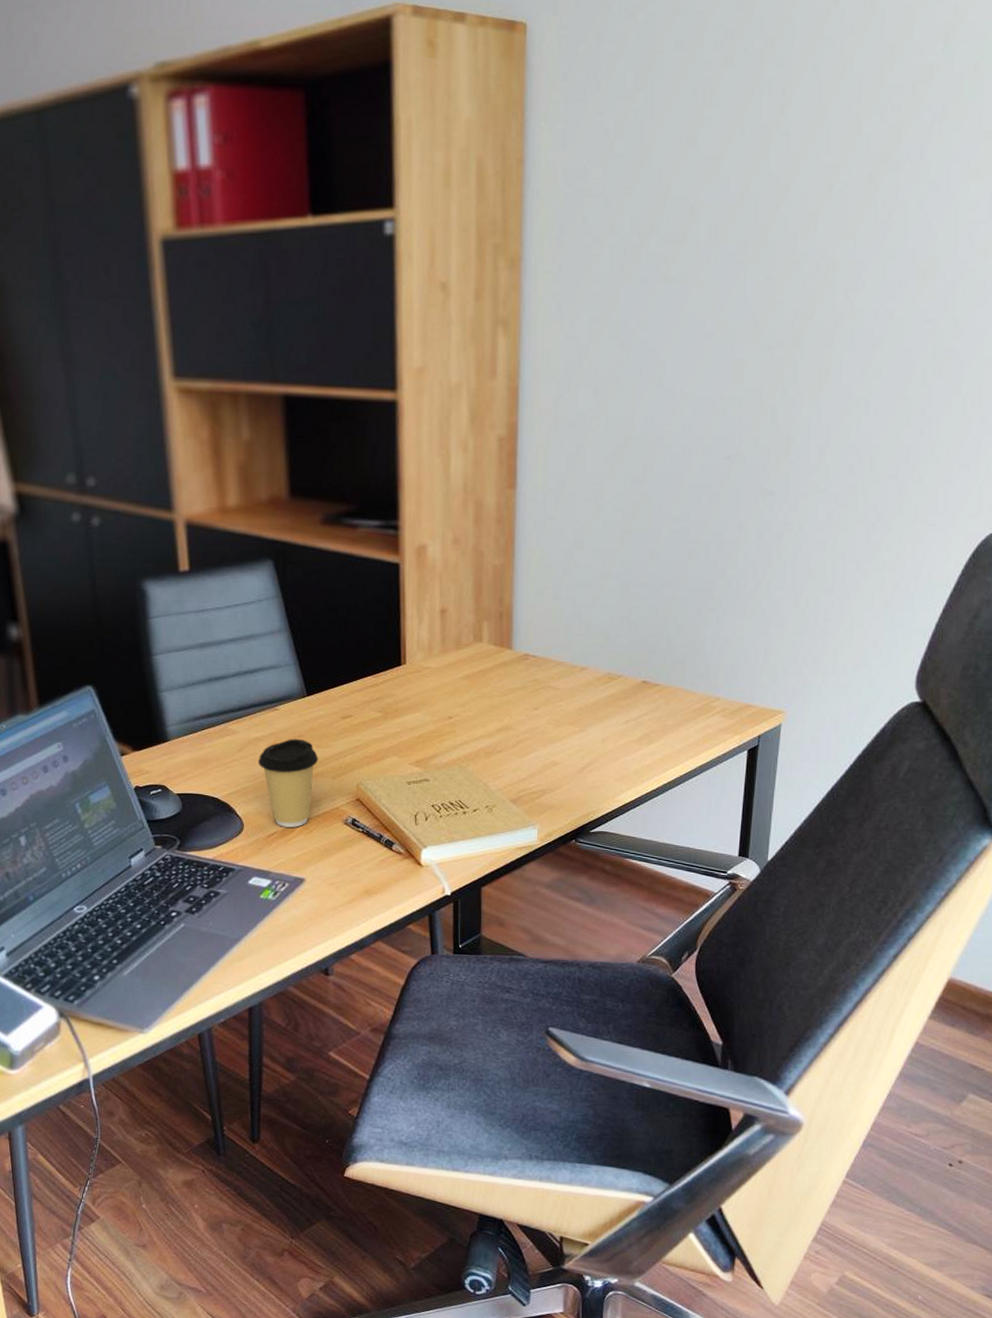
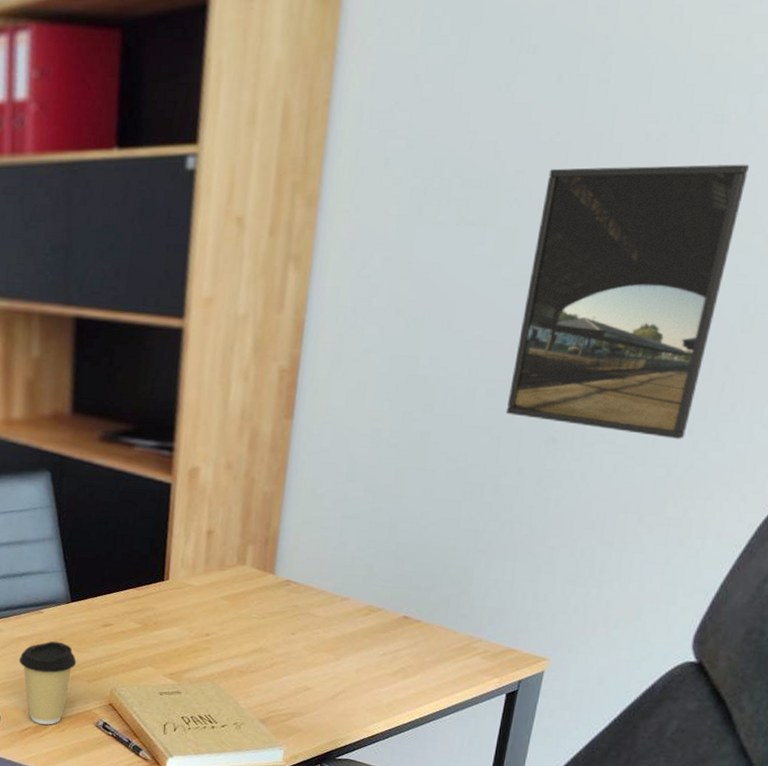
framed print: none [722,211,927,484] -> present [505,164,750,439]

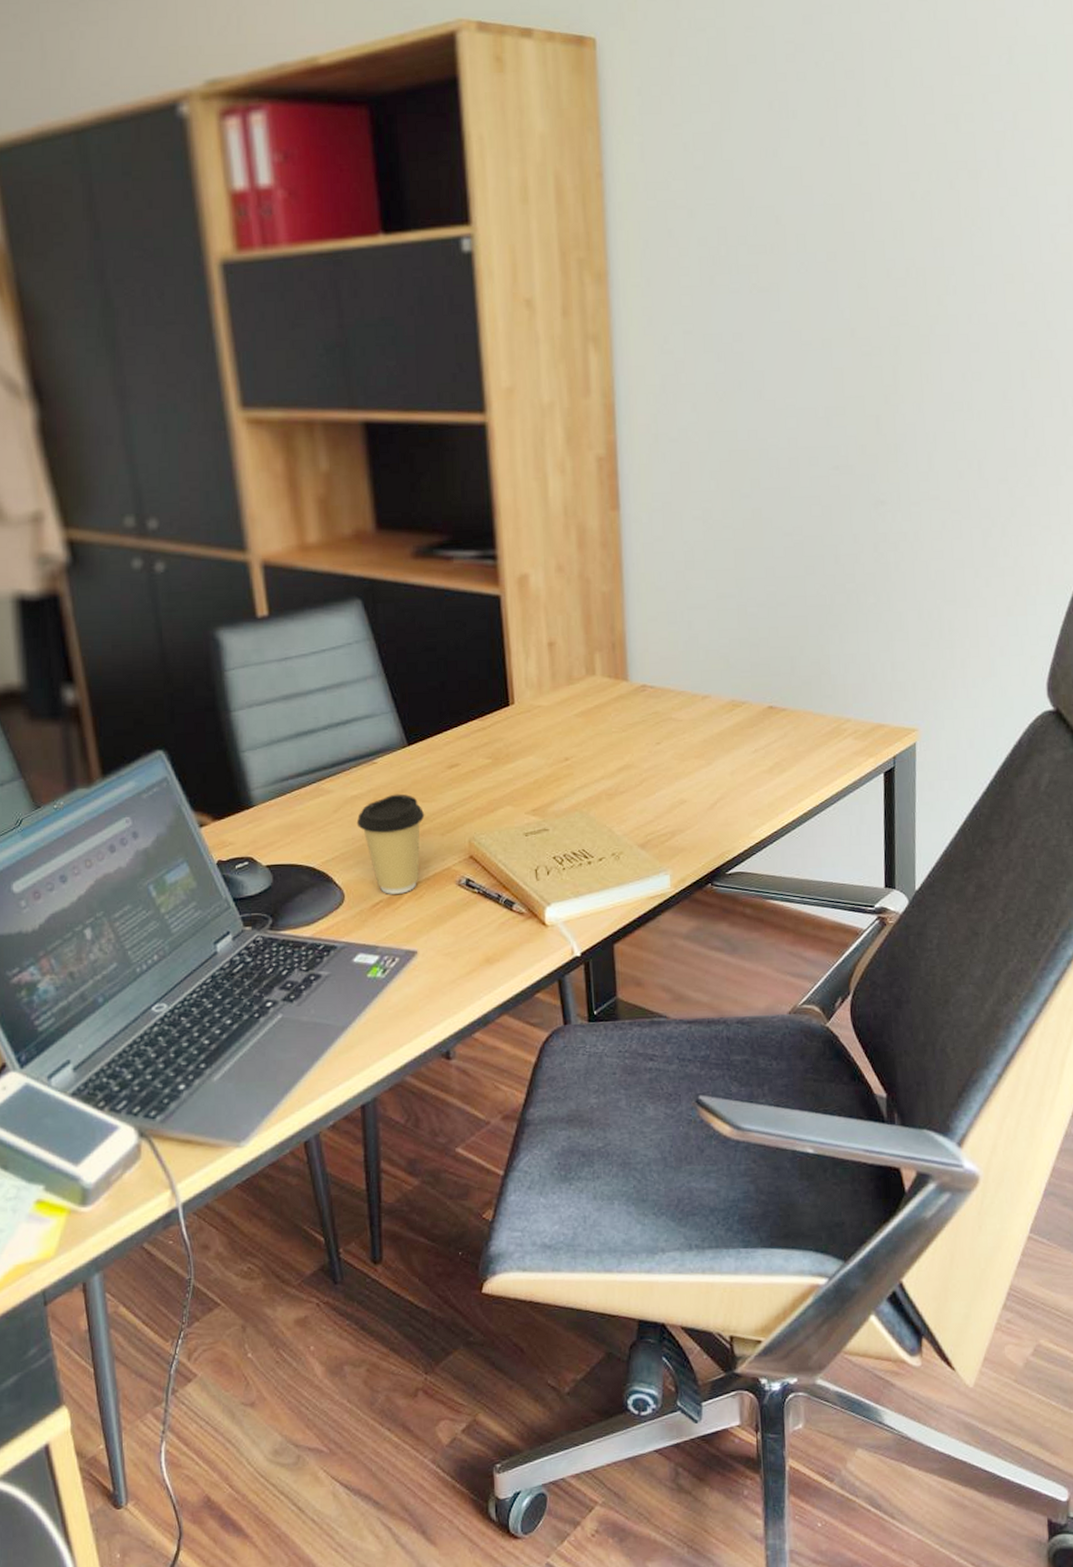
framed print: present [505,164,750,439] -> none [829,216,1009,489]

